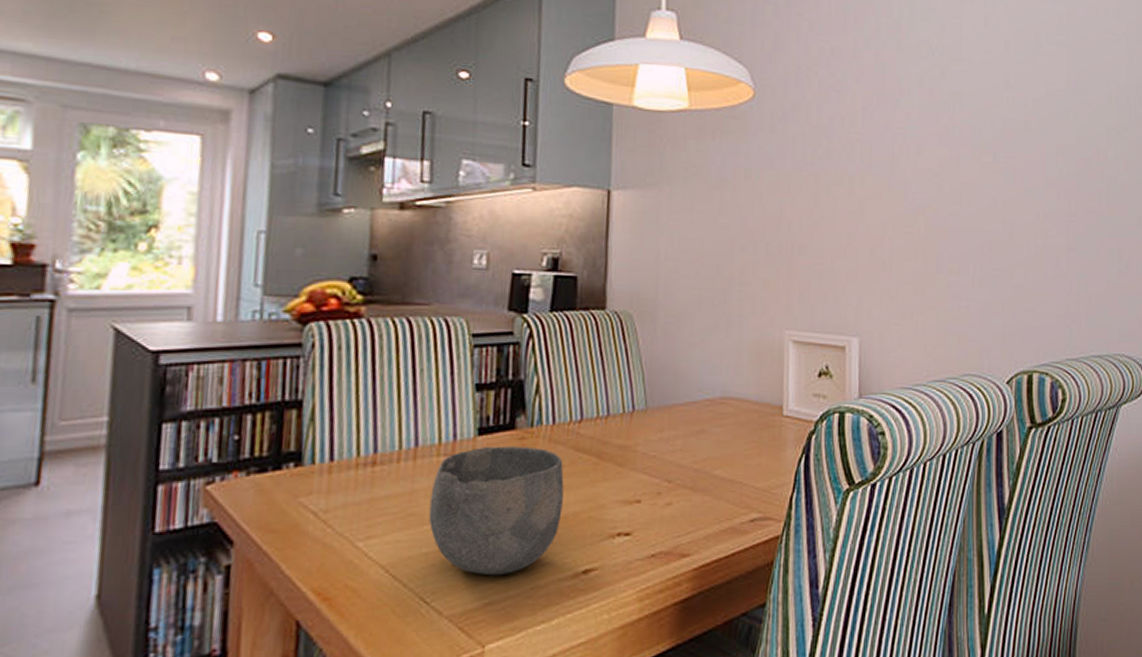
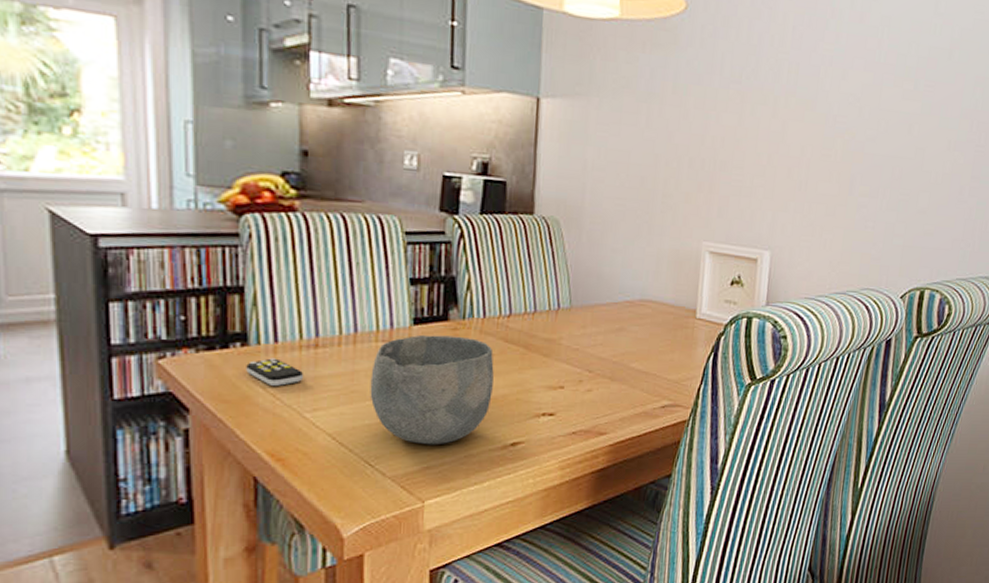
remote control: none [298,479,358,511] -> present [246,358,303,386]

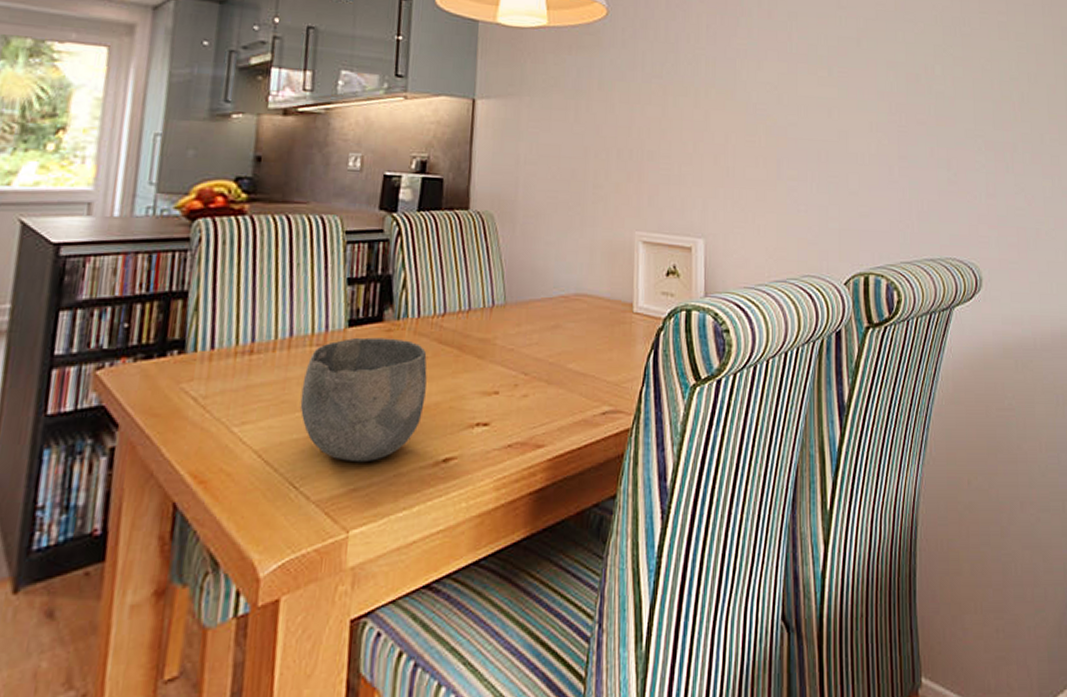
remote control: present [246,358,303,386] -> none [180,366,235,397]

